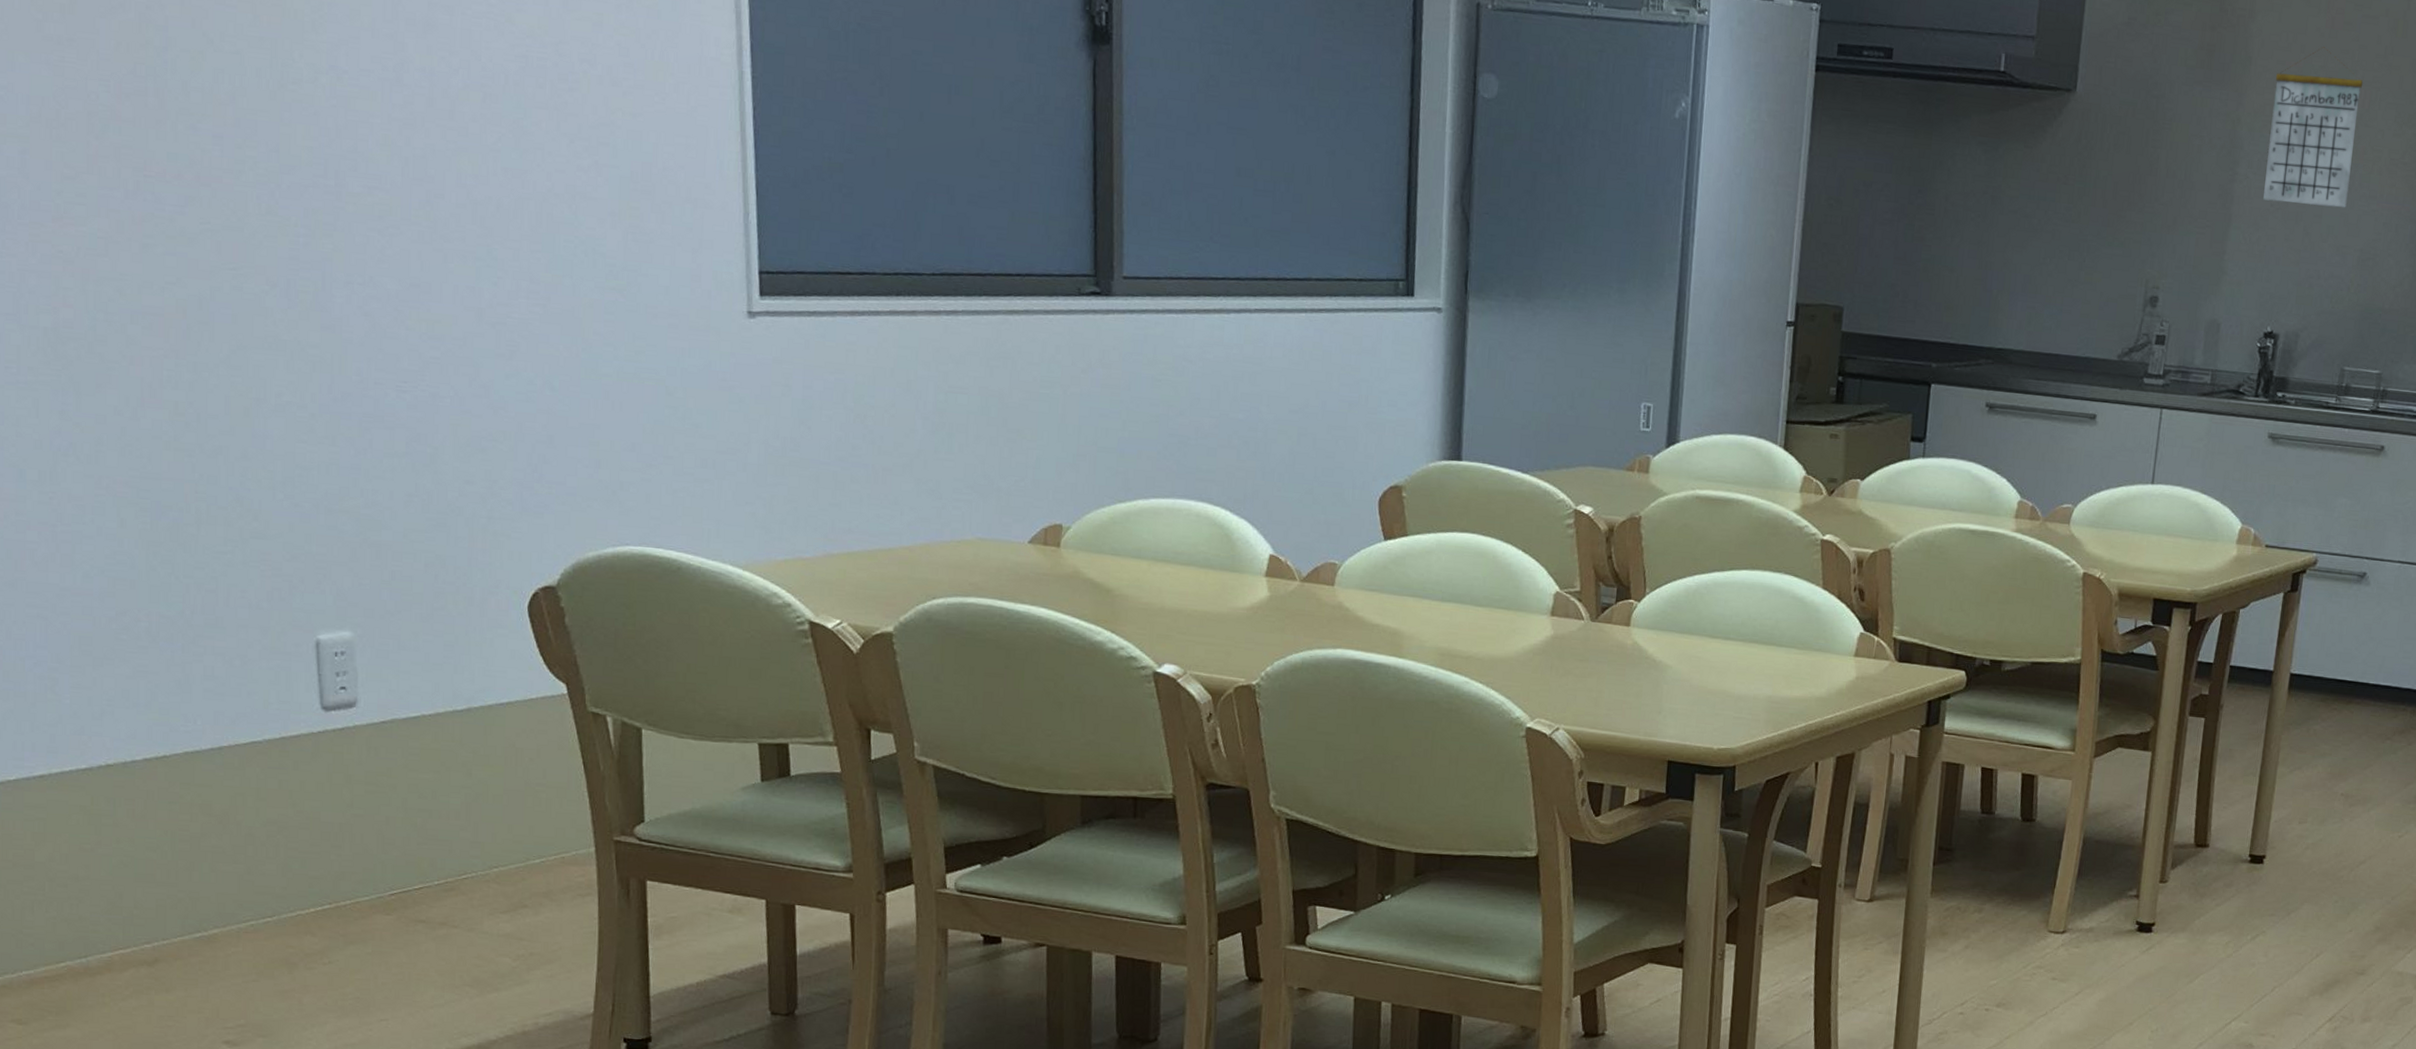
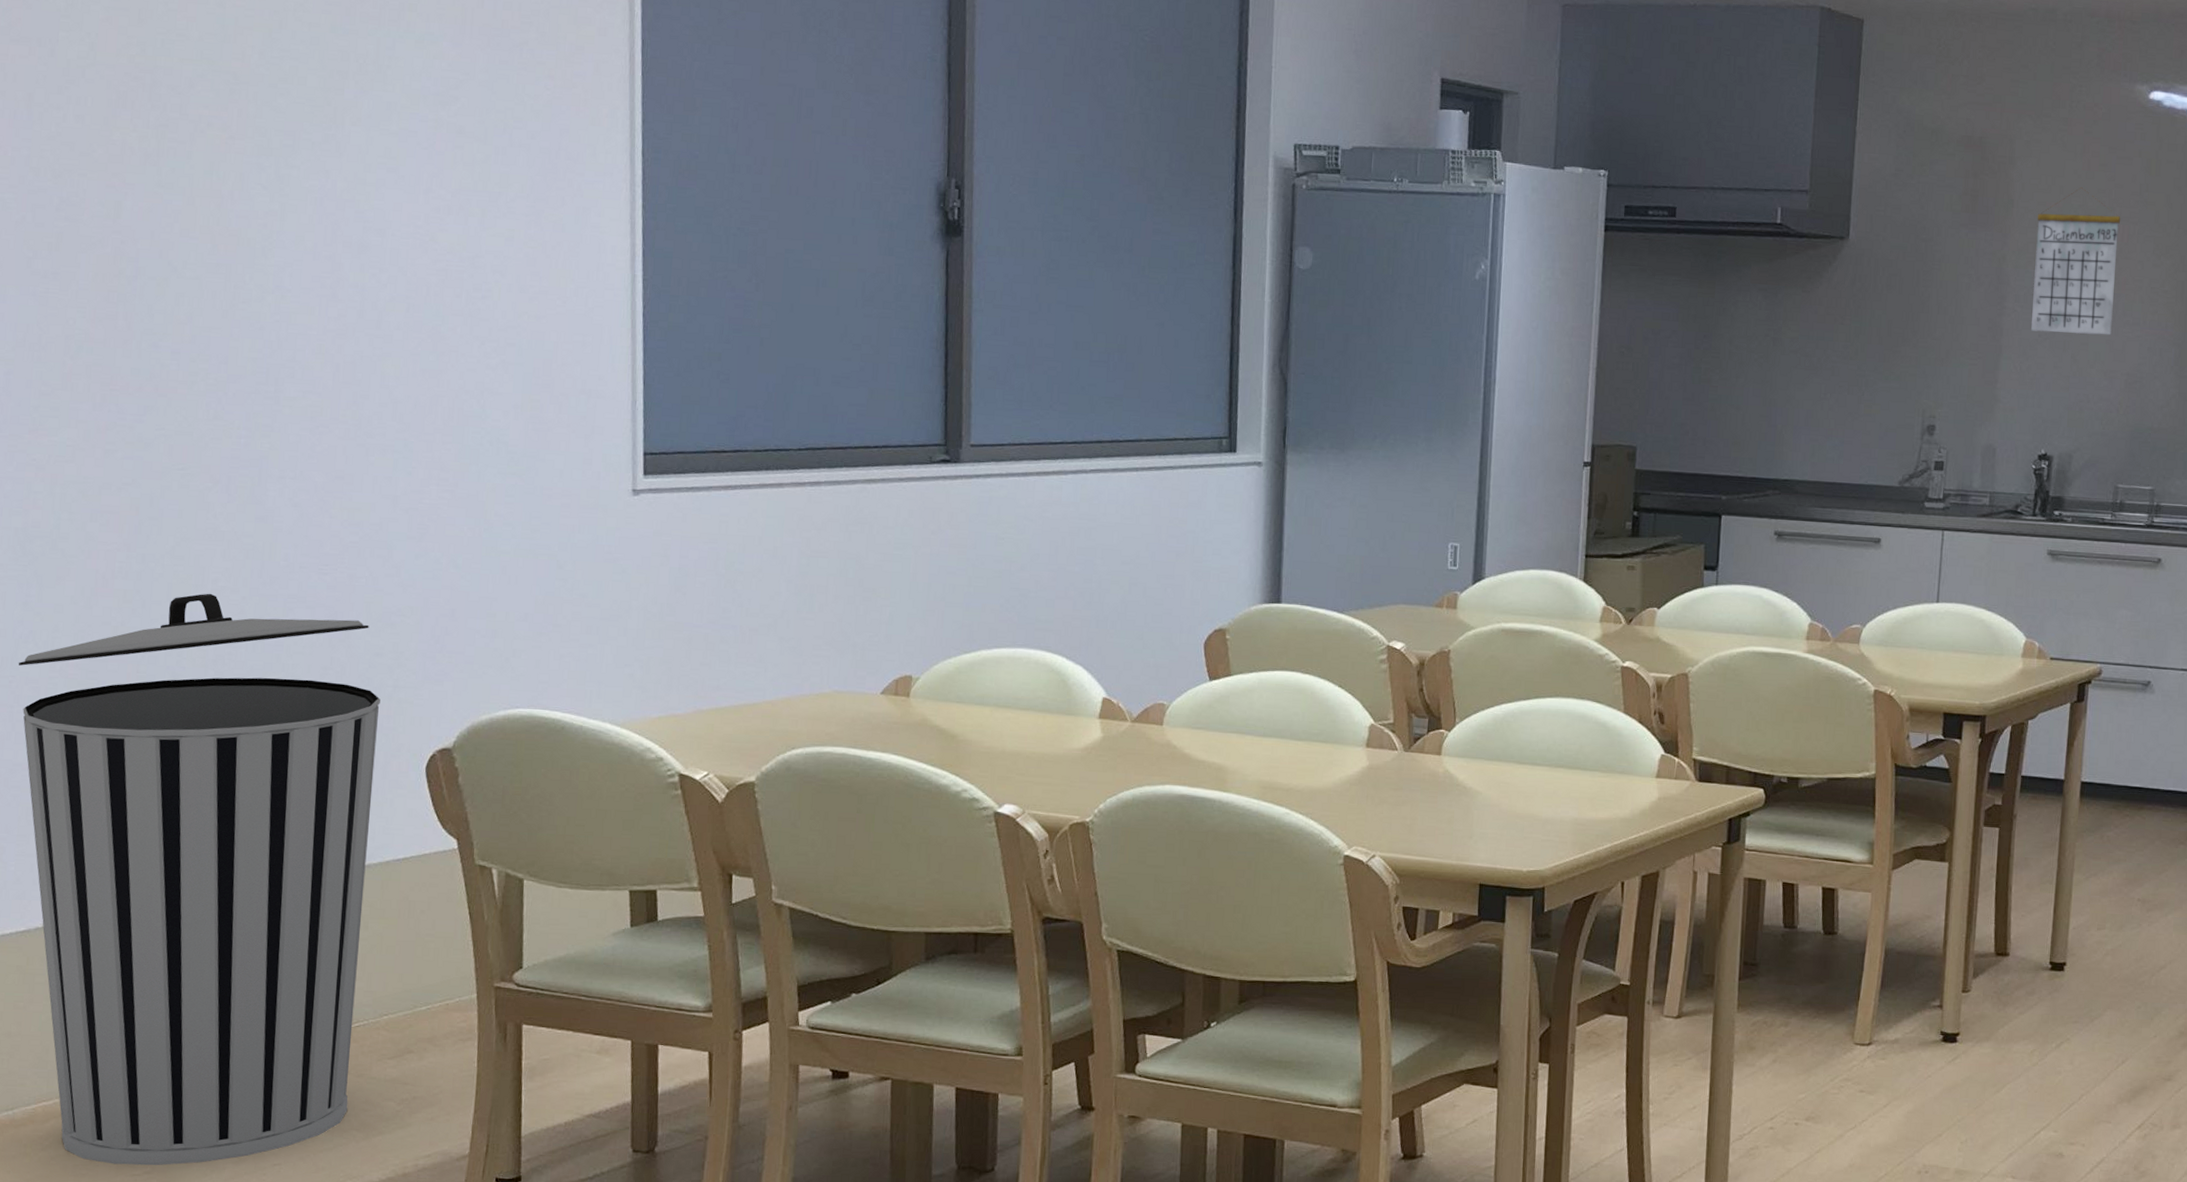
trash can: none [58,408,474,1019] -> present [18,593,381,1166]

